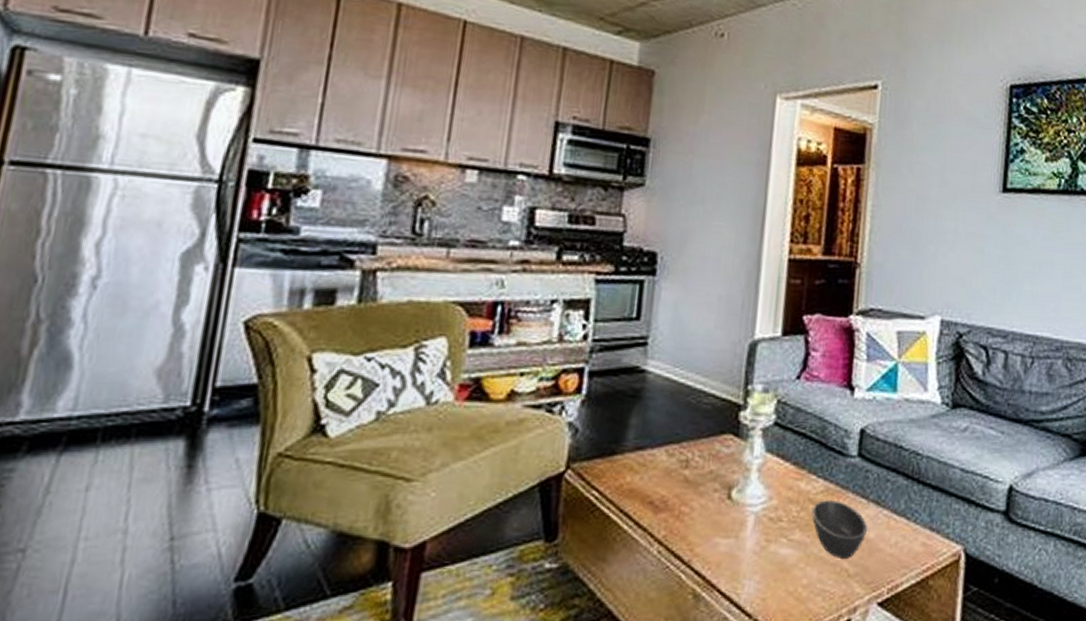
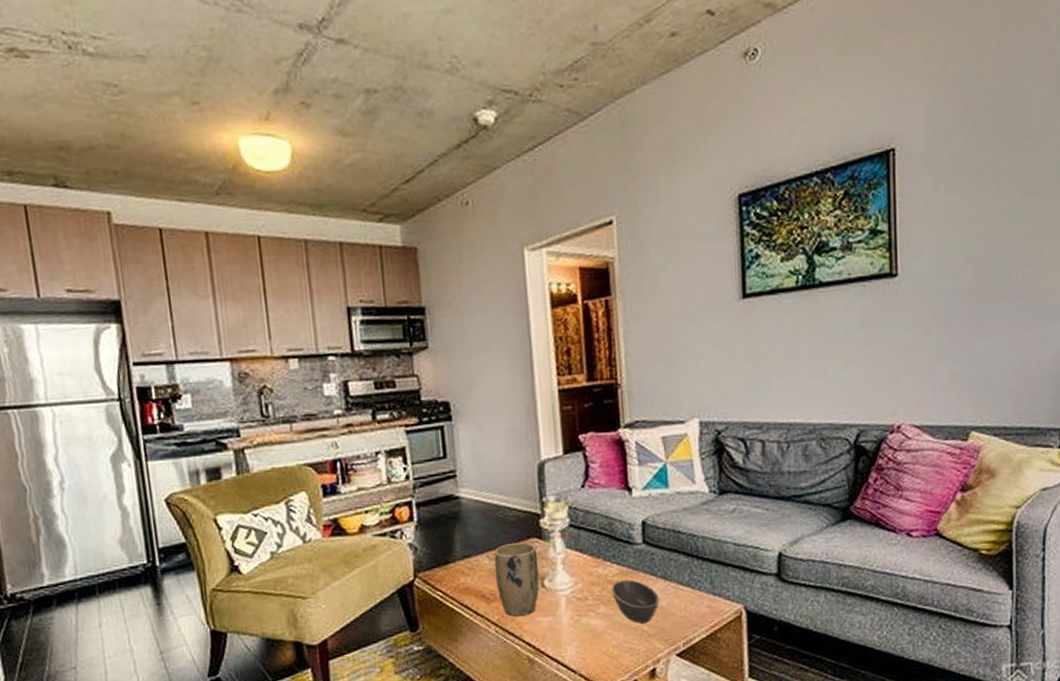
plant pot: none [671,437,730,534] -> present [494,542,540,616]

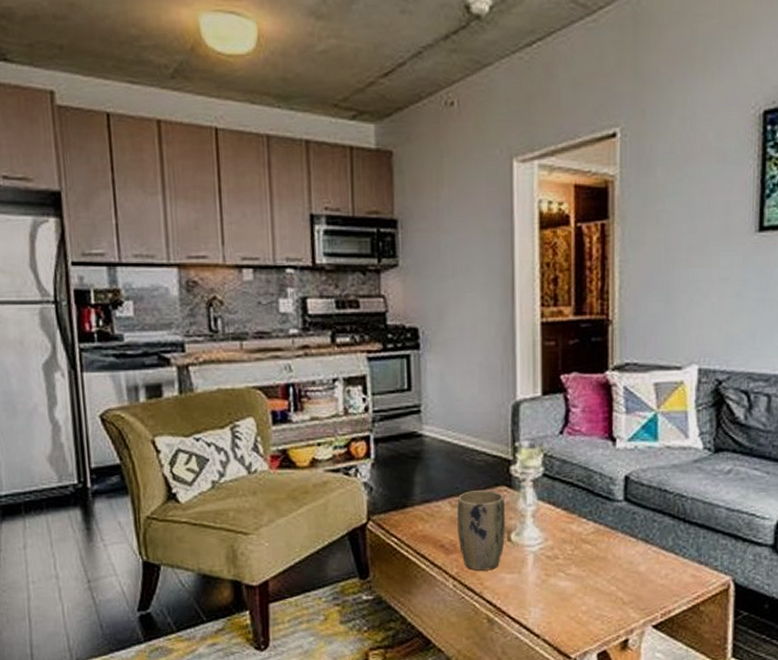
bowl: present [611,579,659,623] -> none [585,540,638,589]

